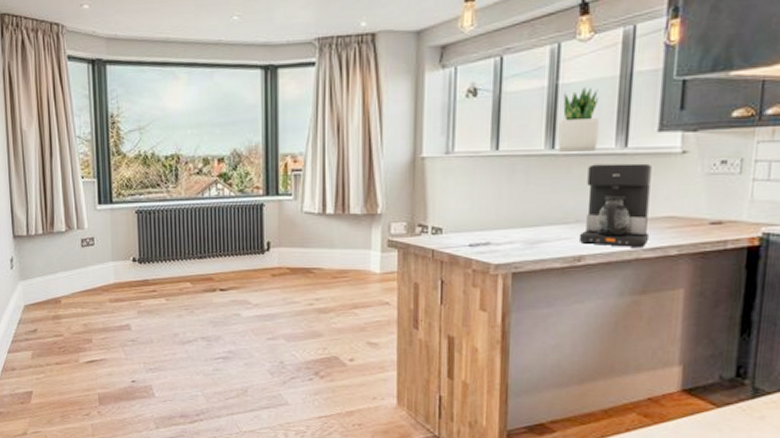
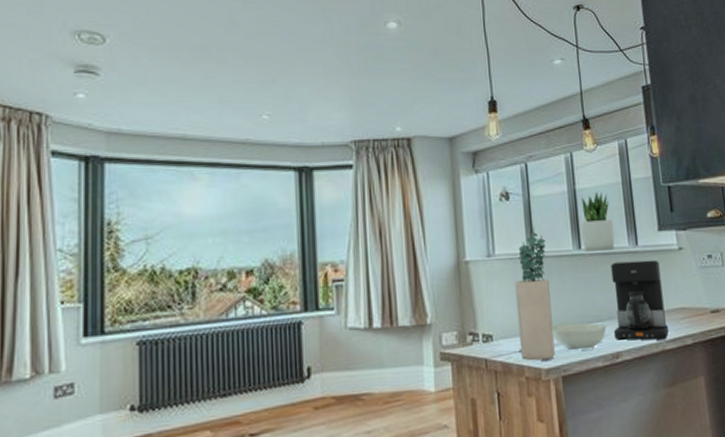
vase: none [470,124,513,256] -> present [514,227,555,361]
bowl: none [507,224,570,250] -> present [551,322,606,351]

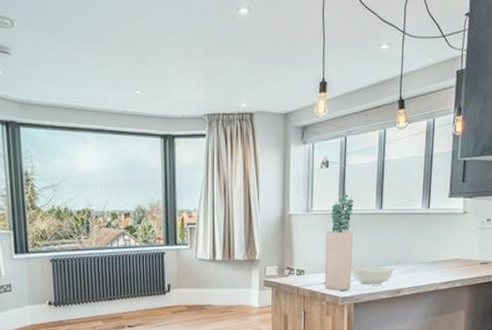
planter: present [581,192,615,252] -> none [384,163,412,211]
coffee maker: present [611,259,670,341] -> none [398,220,445,283]

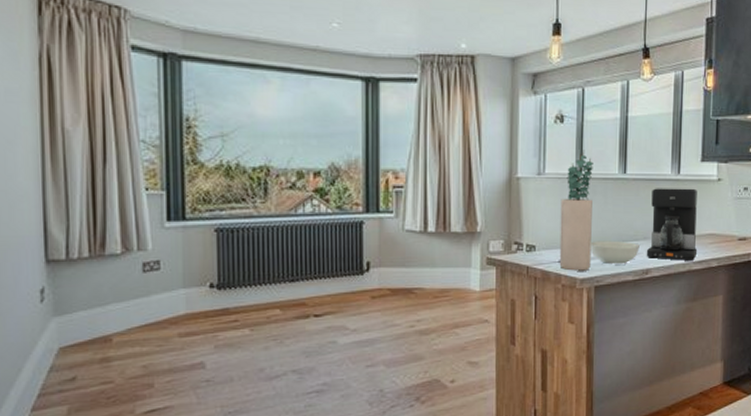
coffee maker: none [398,220,445,283] -> present [646,188,698,262]

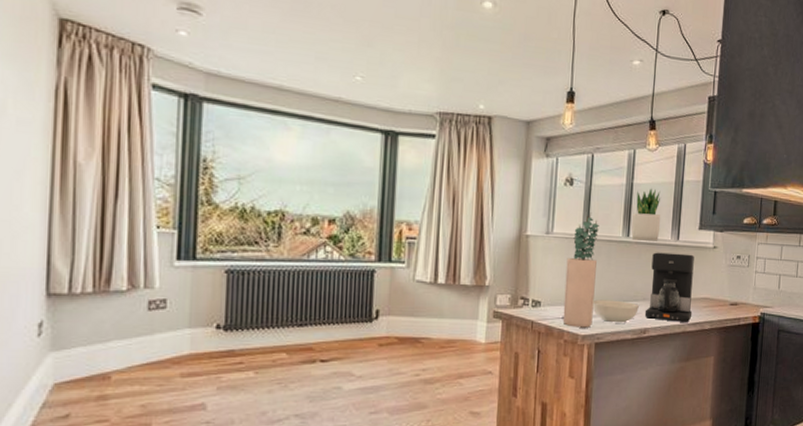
planter: none [628,120,660,177] -> present [631,188,661,241]

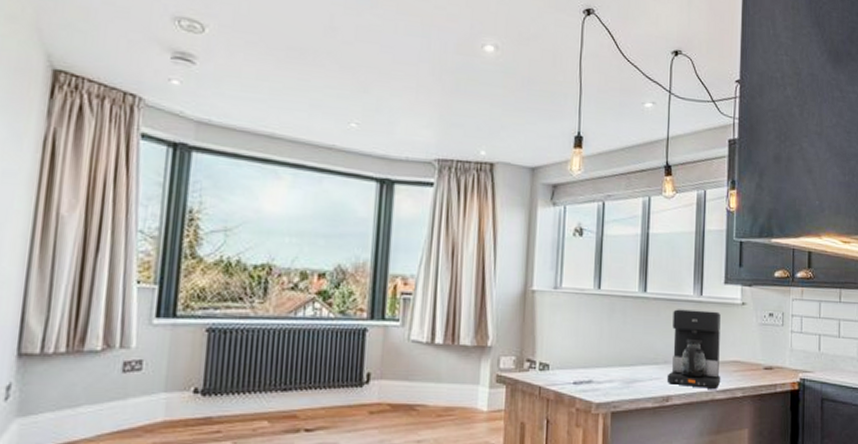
vase: present [562,212,599,328] -> none [574,265,613,395]
bowl: present [592,299,639,323] -> none [607,362,660,390]
planter: present [631,188,661,241] -> none [649,238,682,297]

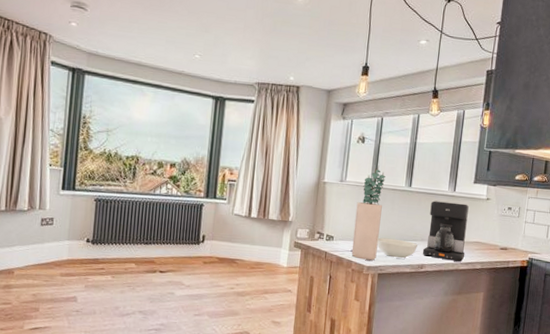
vase: none [574,265,613,395] -> present [351,165,386,261]
bowl: none [607,362,660,390] -> present [377,237,418,259]

